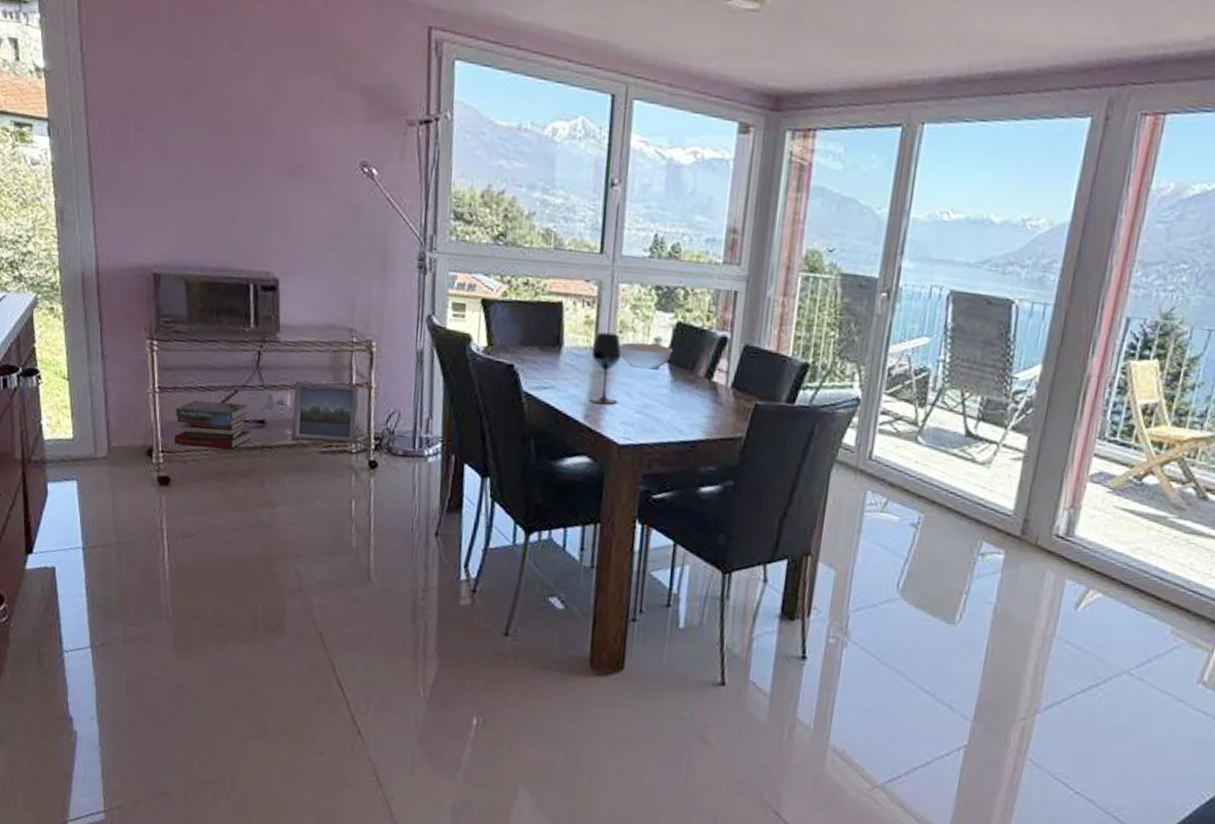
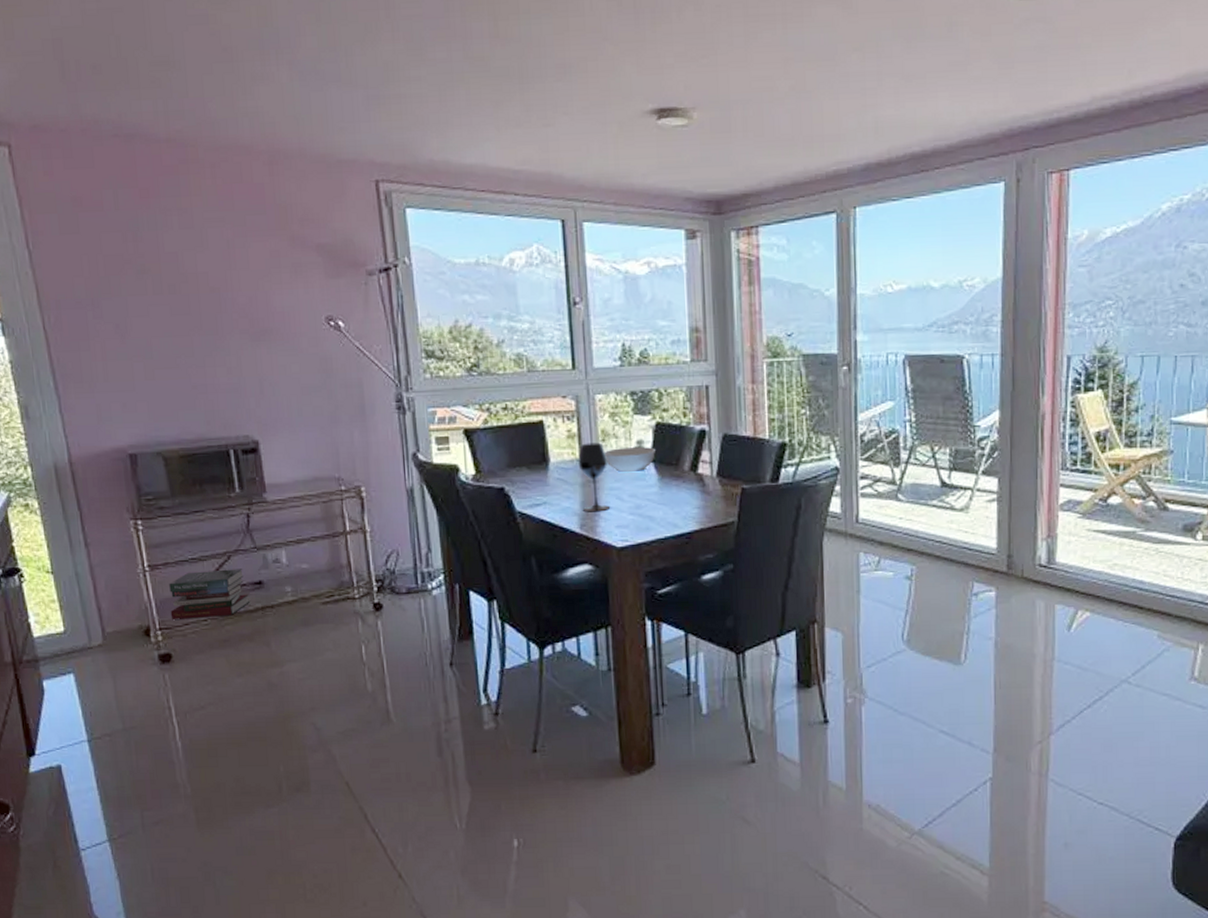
picture frame: present [292,381,360,444] -> none [288,532,358,596]

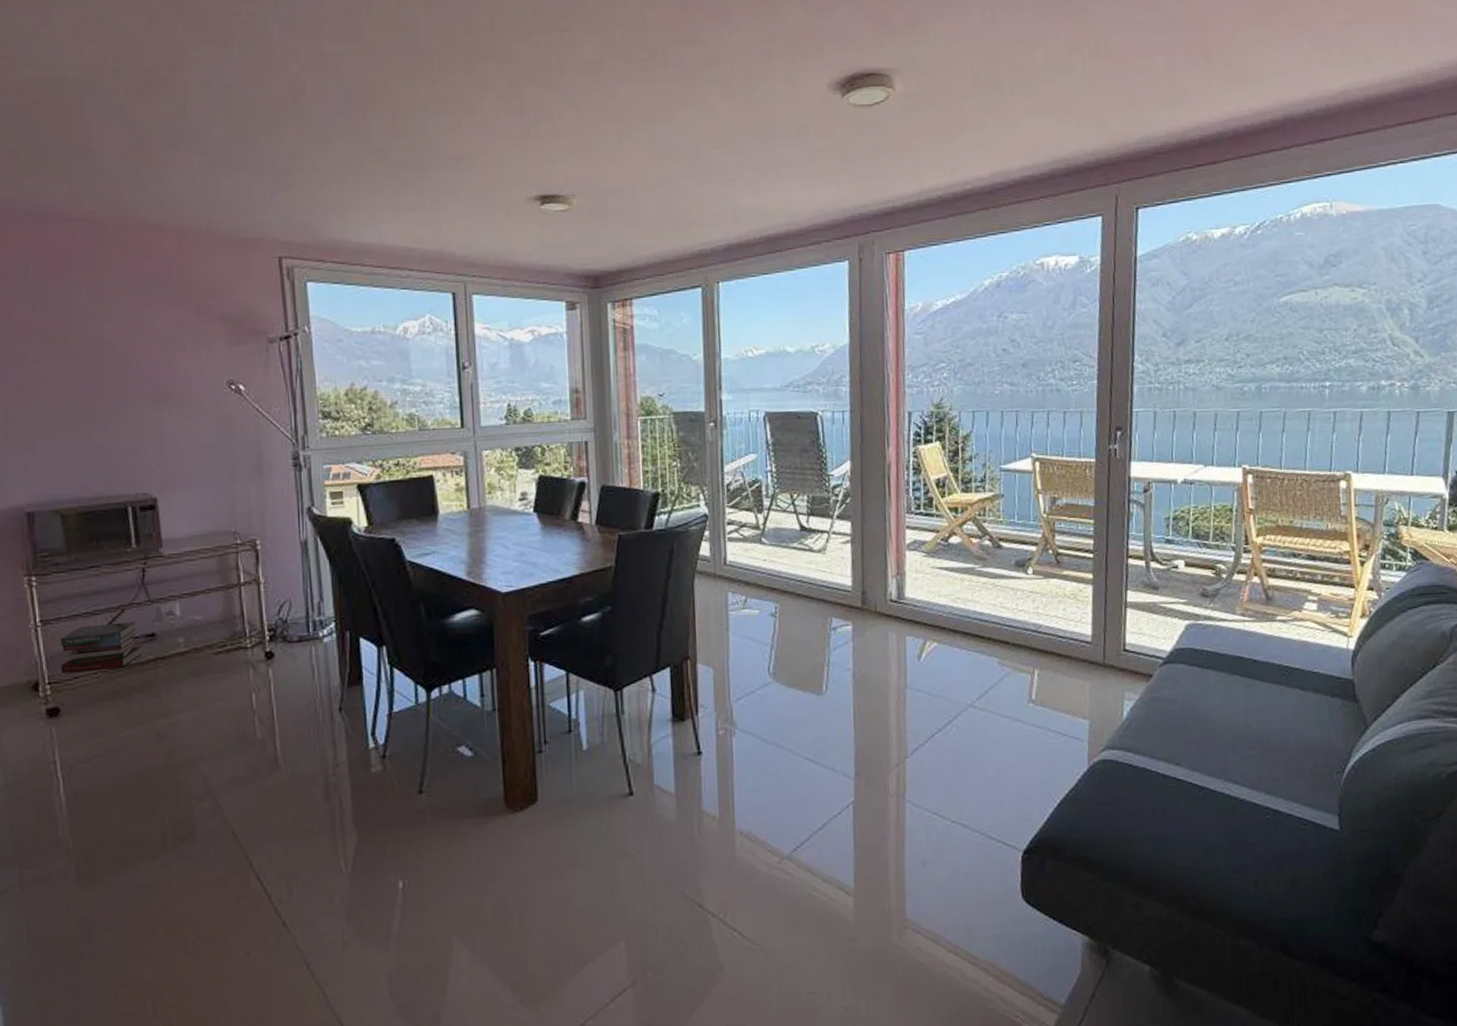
wineglass: present [578,442,611,512] -> none [466,495,496,560]
bowl: present [604,447,656,473] -> none [490,498,539,523]

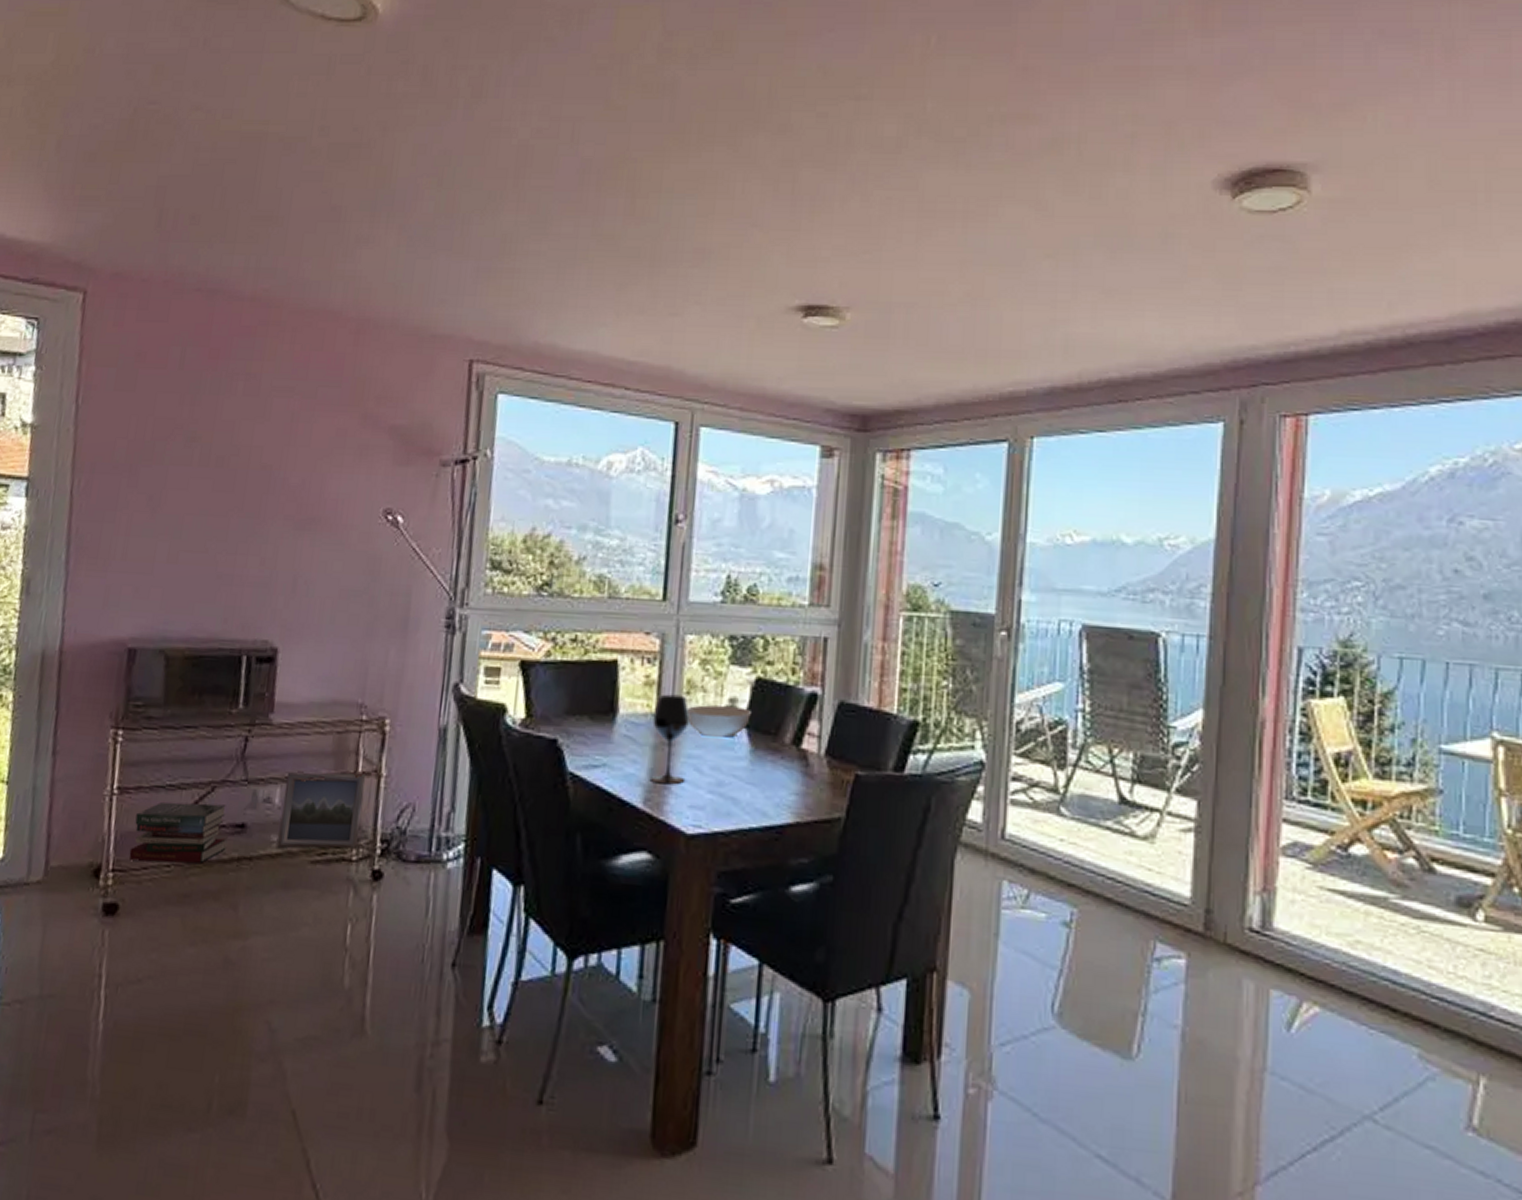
picture frame: none [182,584,250,647] -> present [277,772,367,849]
wineglass: none [466,495,496,560] -> present [651,694,690,785]
bowl: none [490,498,539,523] -> present [687,705,753,739]

